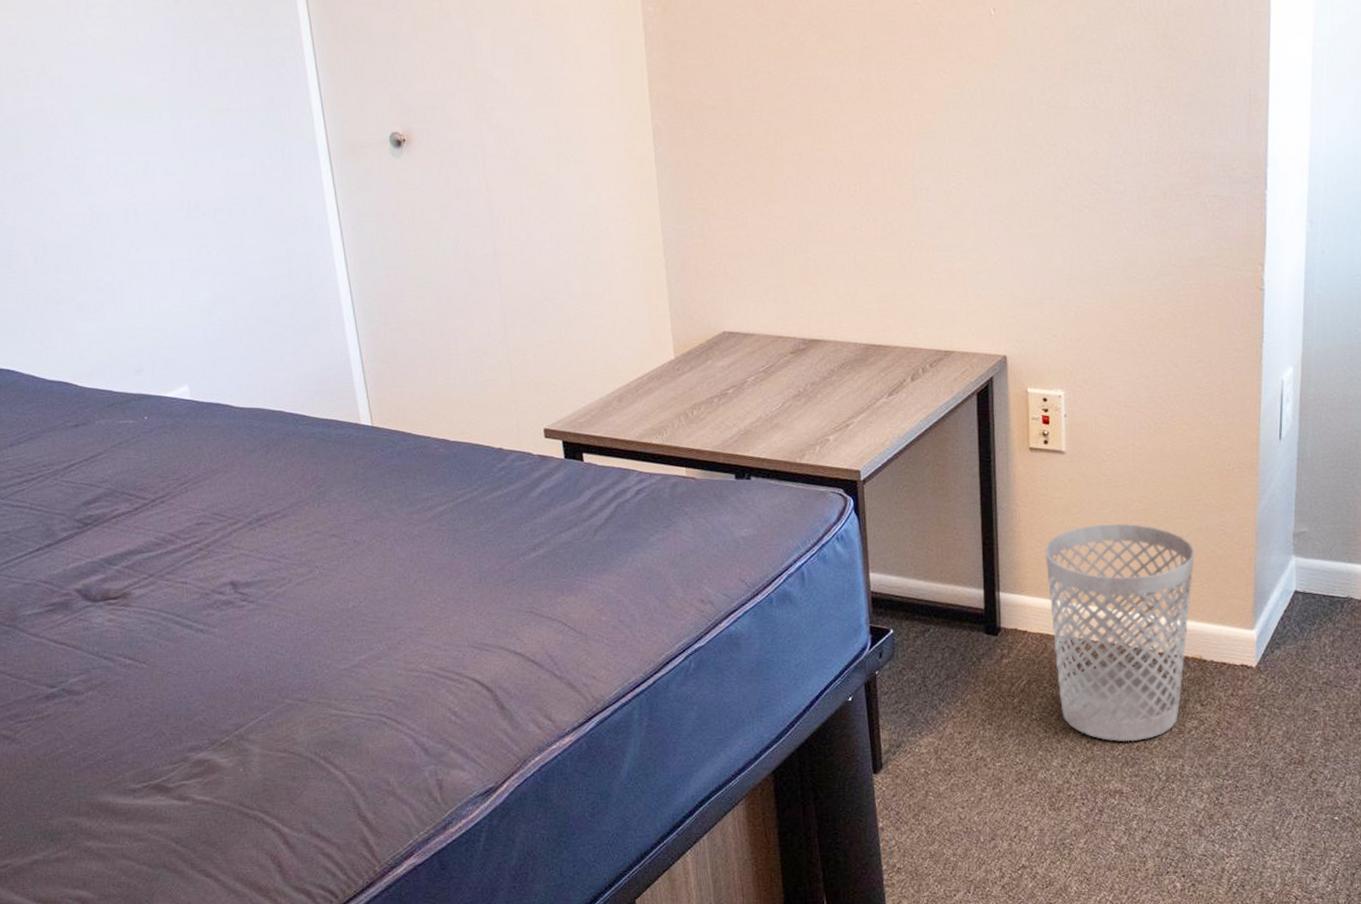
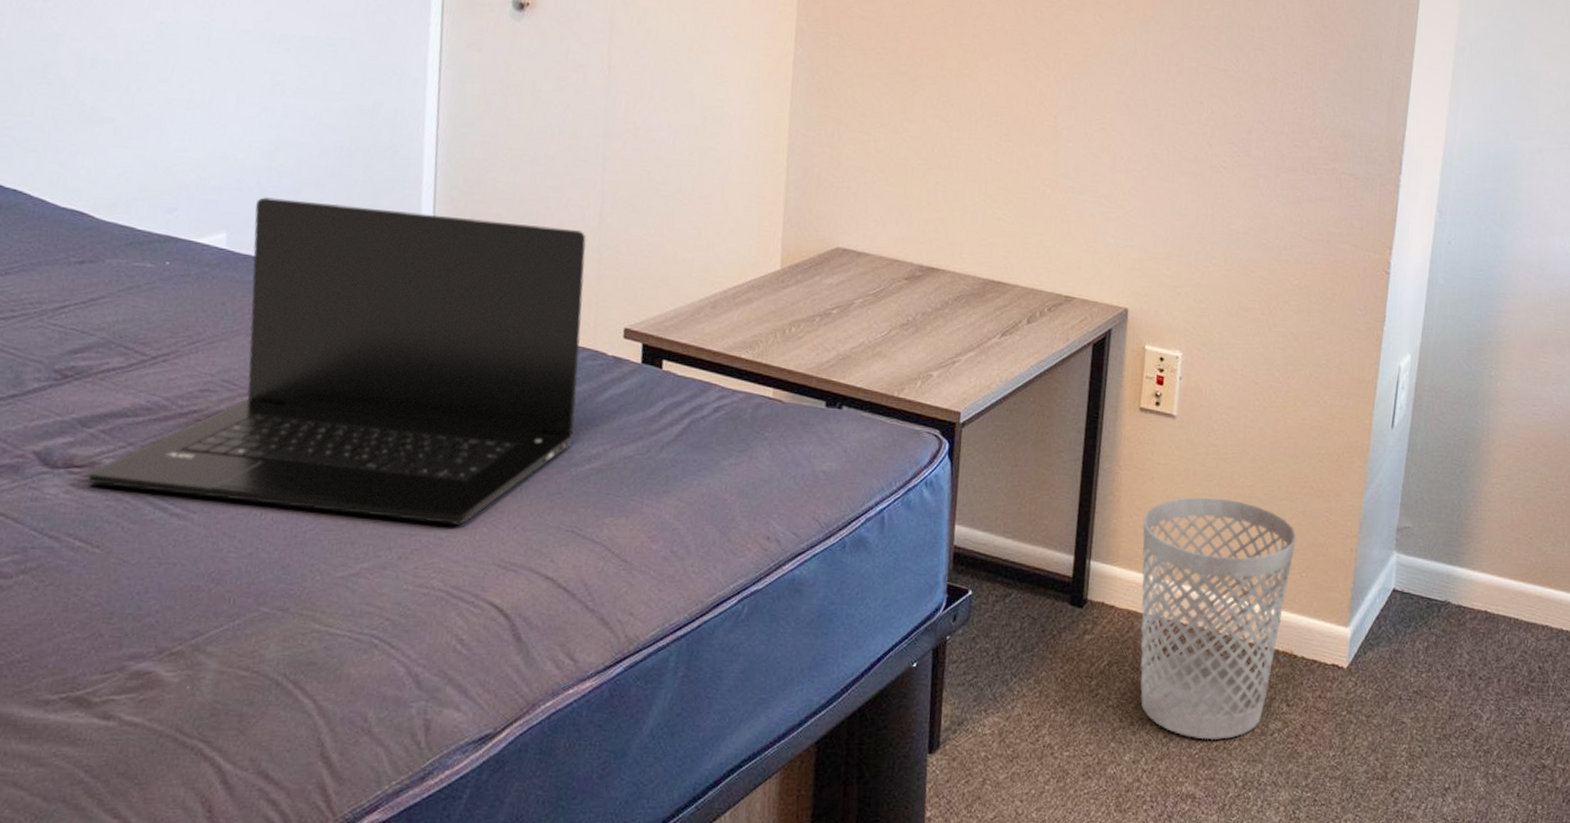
laptop: none [123,344,517,616] -> present [87,196,587,525]

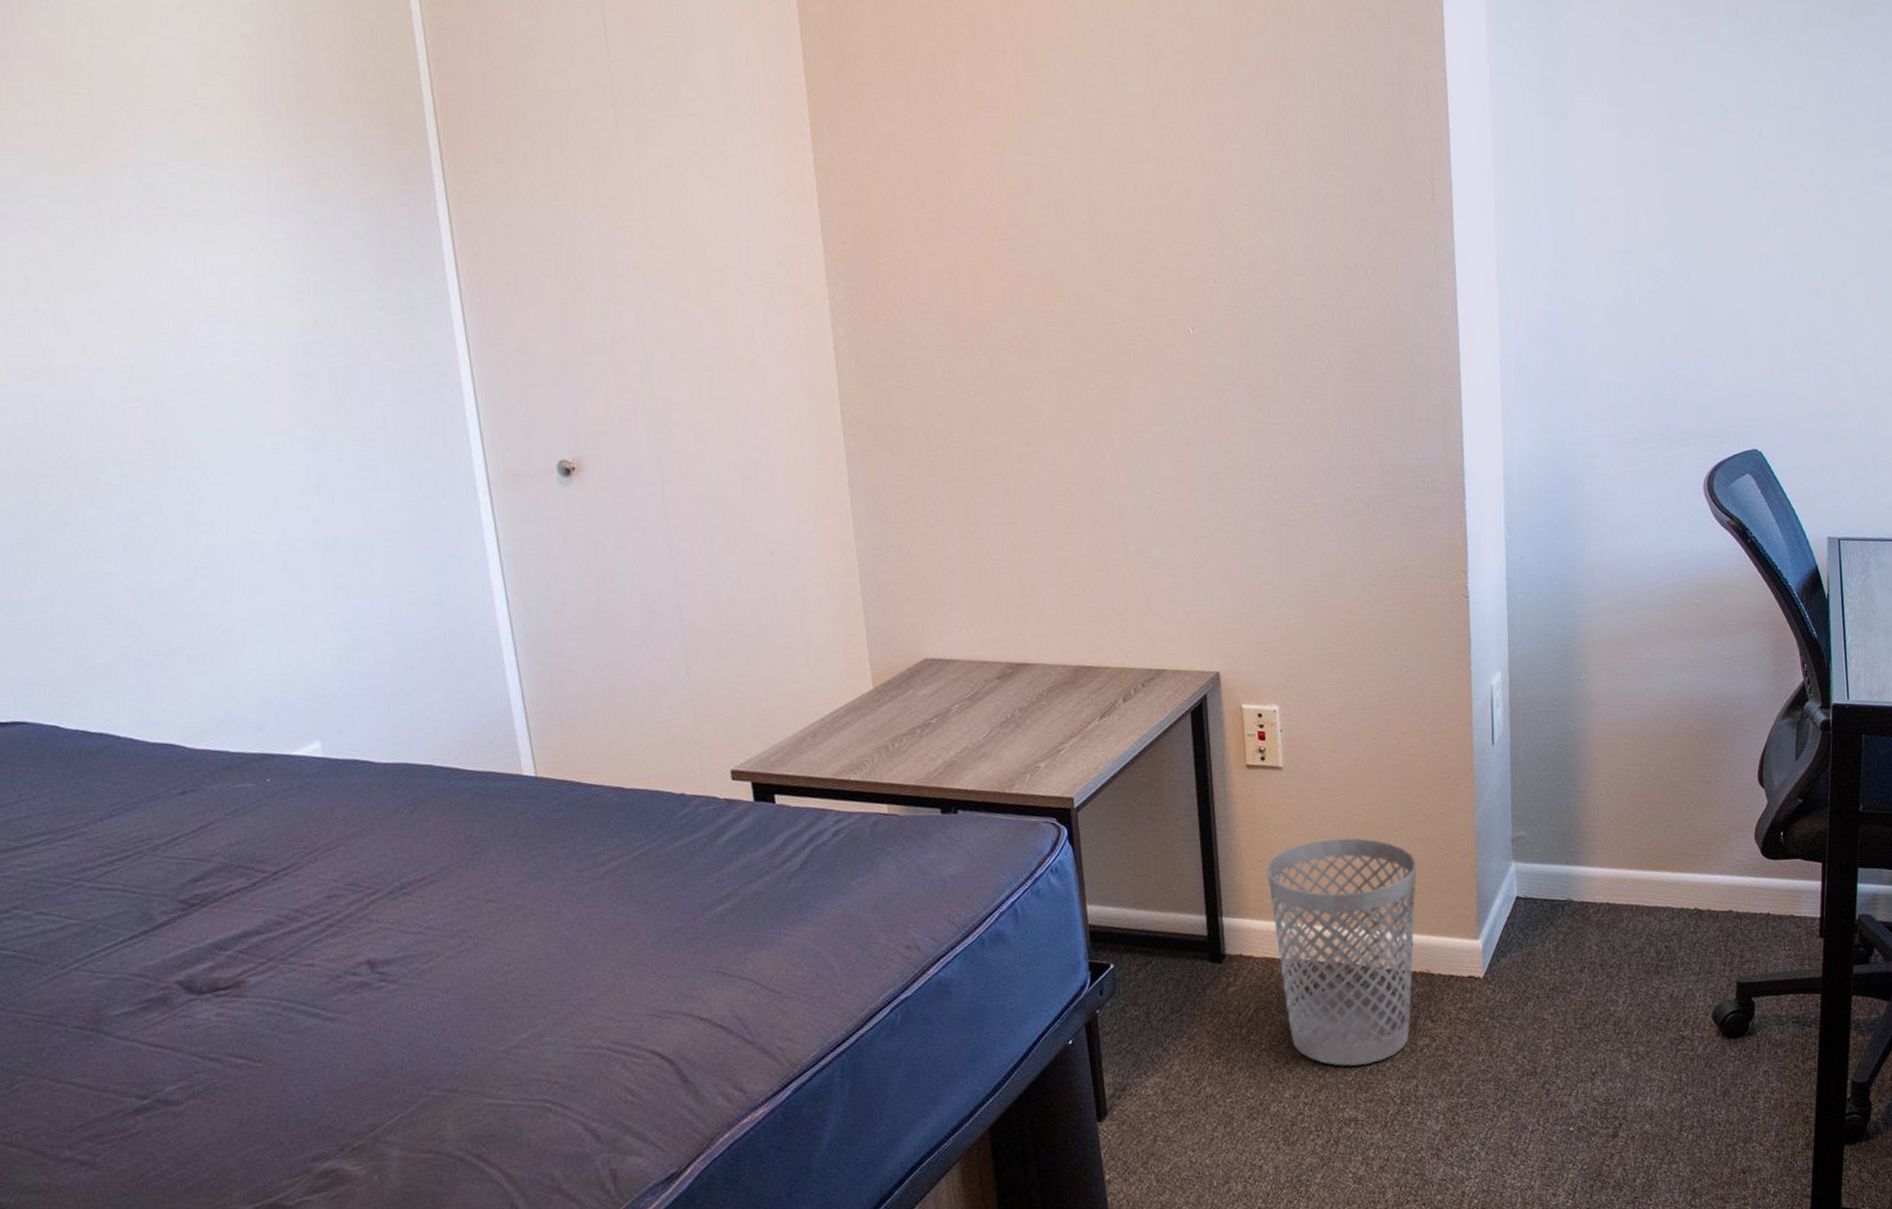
laptop: present [87,196,587,525] -> none [235,682,701,1003]

